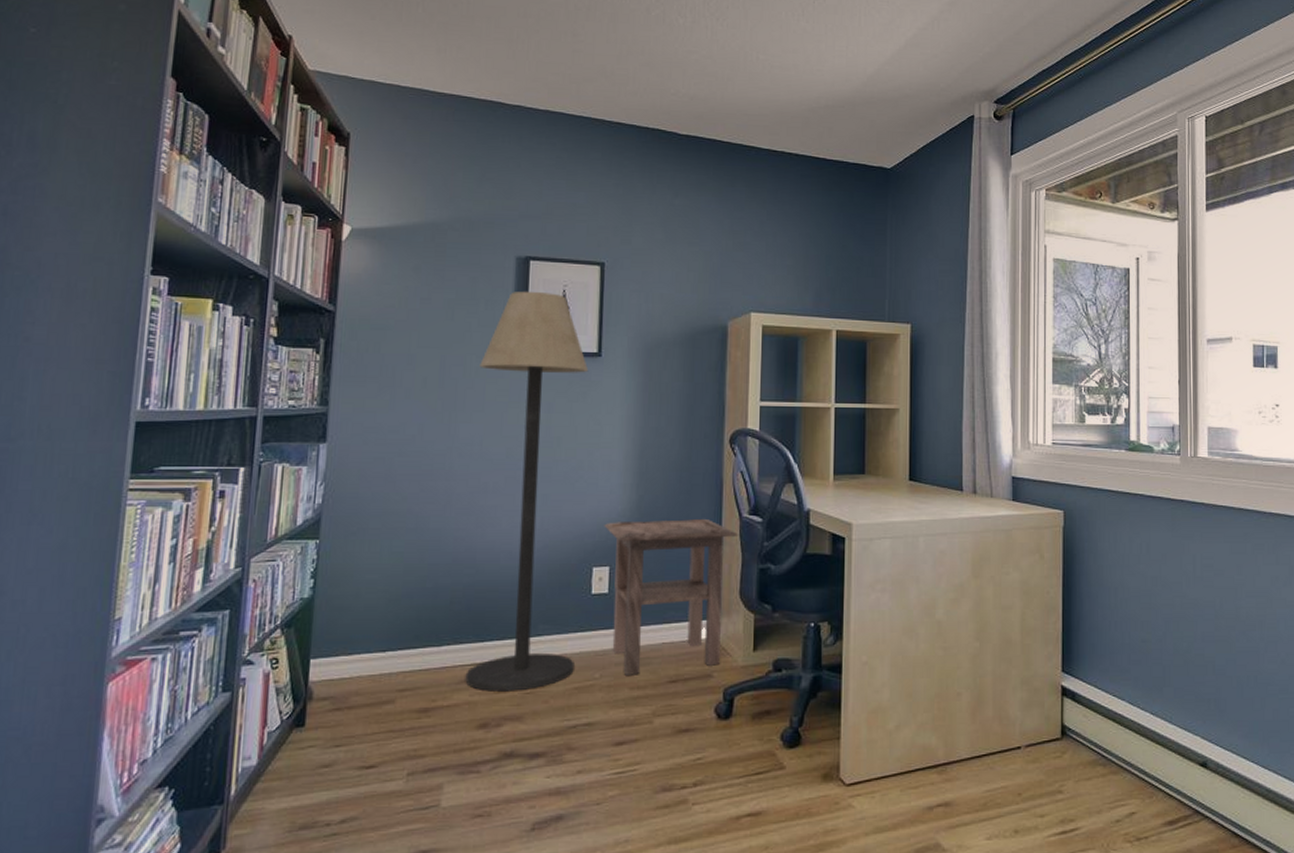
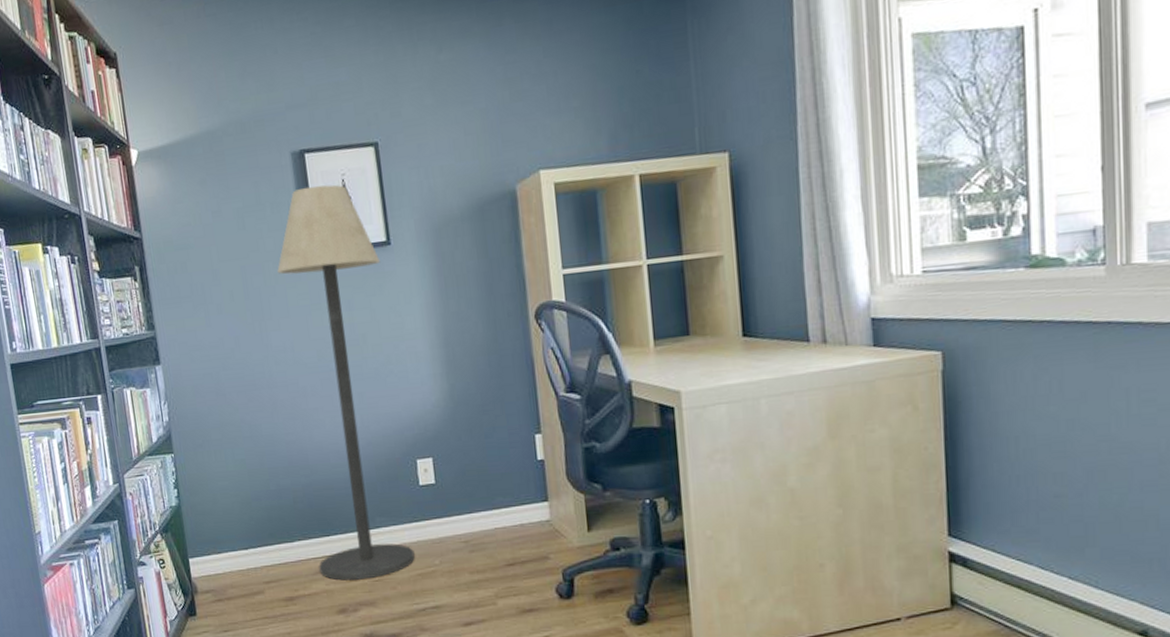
side table: present [604,518,739,675] -> none [421,401,558,561]

